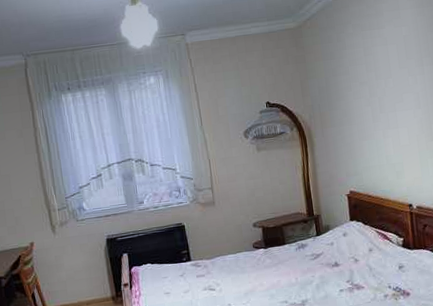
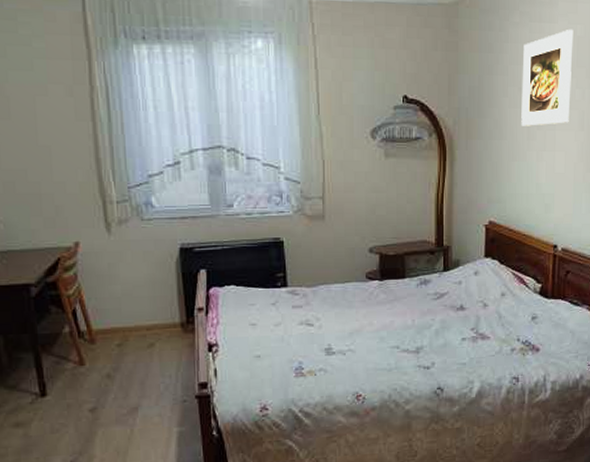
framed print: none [359,31,407,112] -> present [521,29,574,126]

